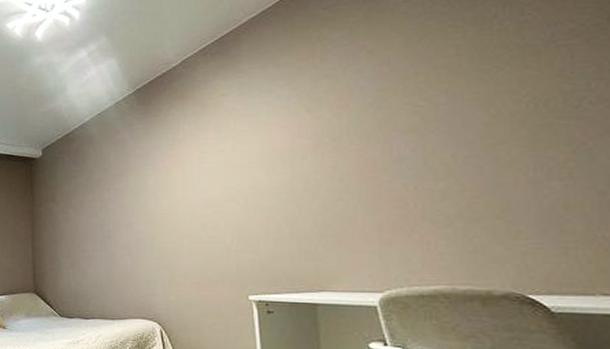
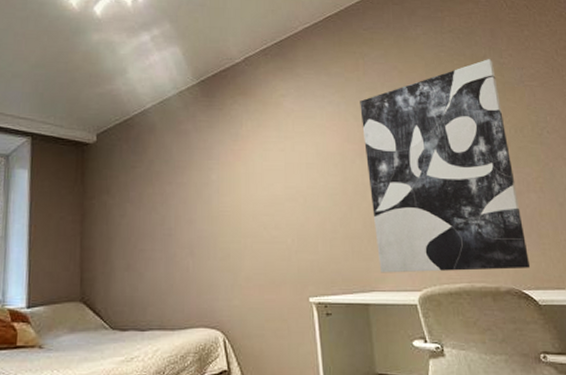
wall art: none [315,18,543,273] -> present [360,59,531,273]

